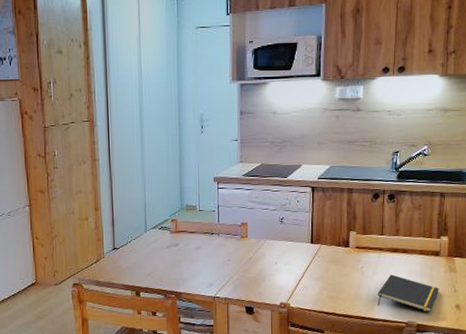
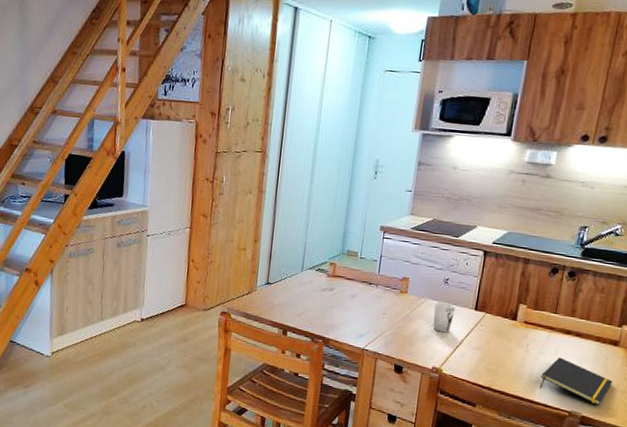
cup: none [273,240,293,269] -> present [433,301,456,333]

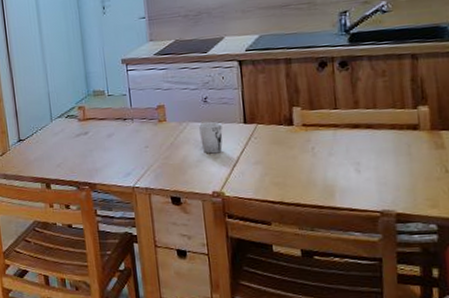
notepad: present [539,357,613,405] -> none [337,154,424,198]

